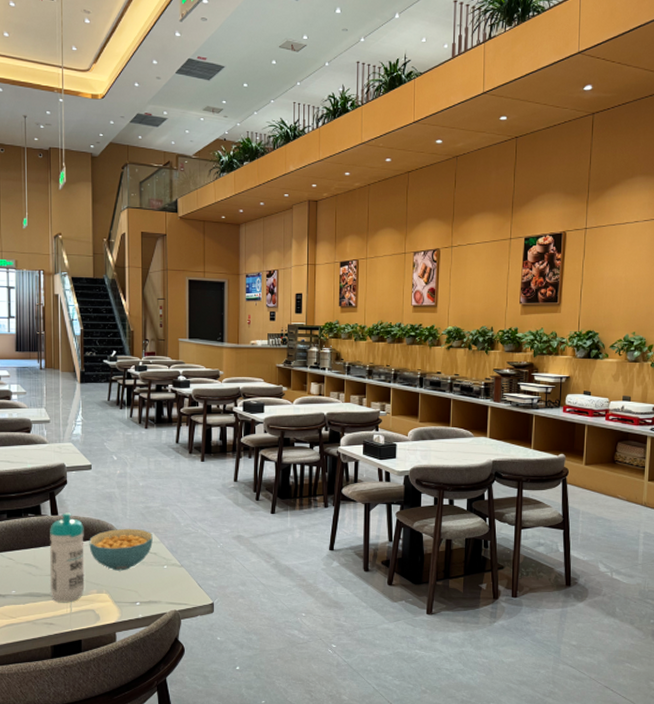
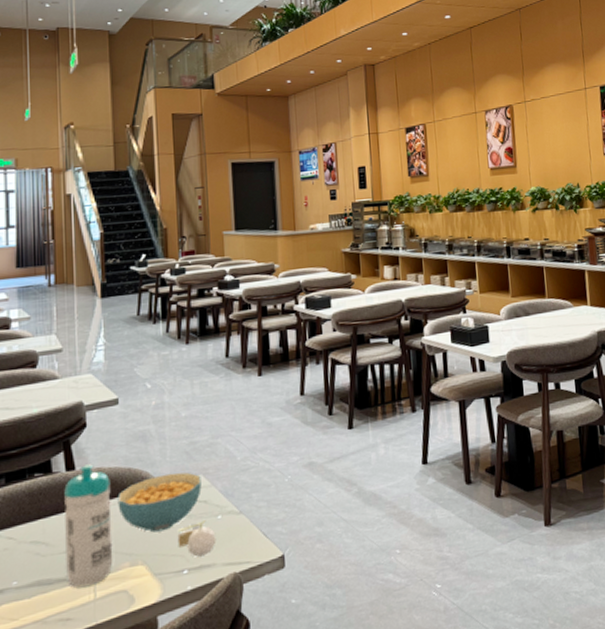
fruit: none [133,568,162,594] -> present [177,520,216,557]

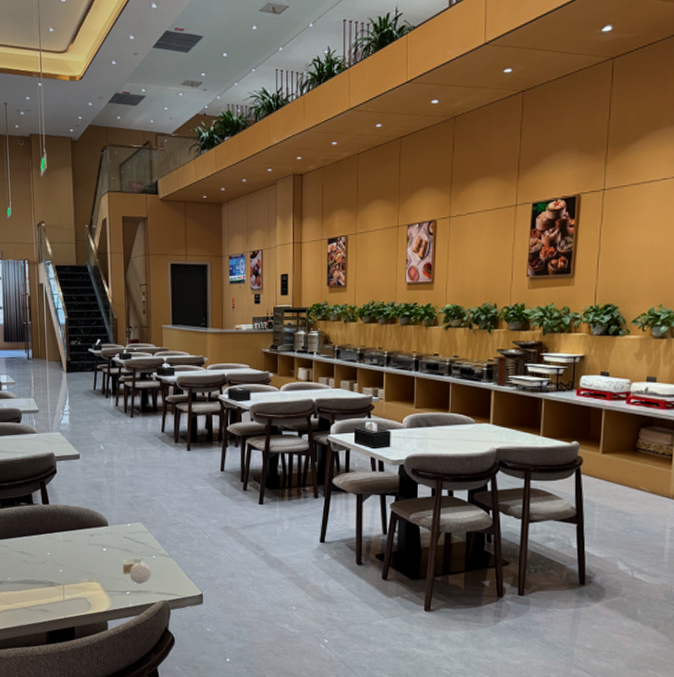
water bottle: present [63,464,113,588] -> none [41,501,76,591]
cereal bowl: present [117,472,202,533] -> none [79,517,141,560]

